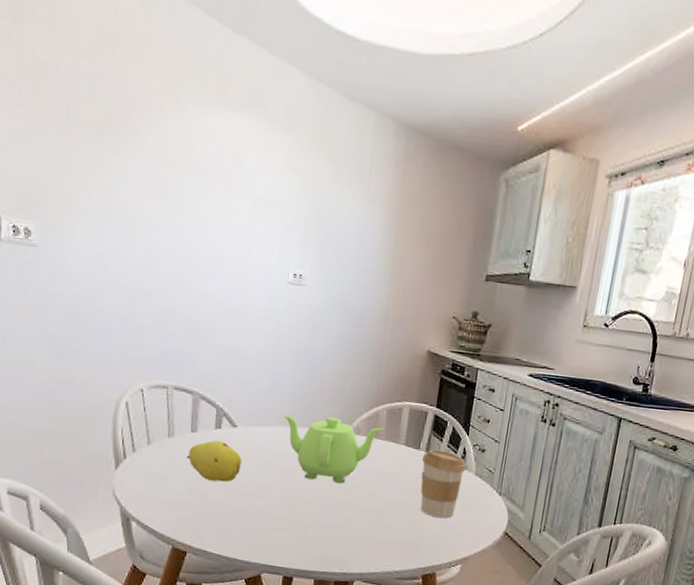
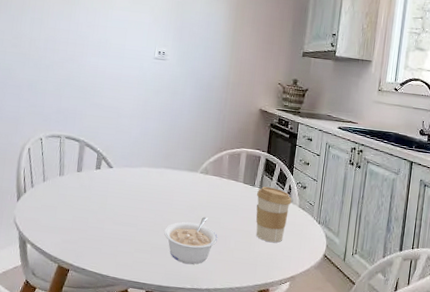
fruit: present [186,440,242,482] -> none [72,178,116,212]
teapot: present [283,414,384,483] -> none [148,158,227,213]
legume: none [305,487,374,545] -> present [164,217,219,265]

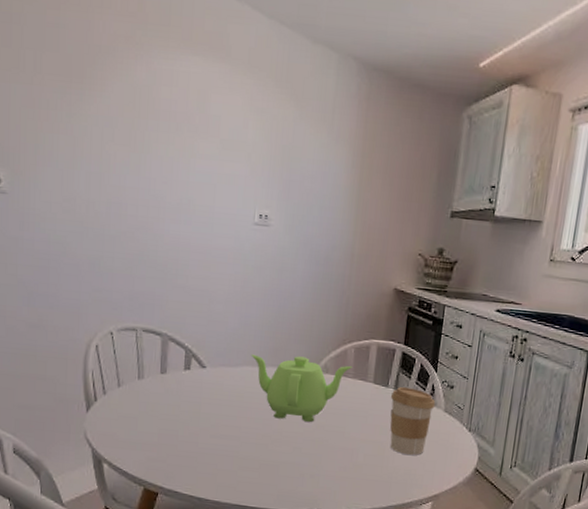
teapot: none [148,158,227,213] -> present [251,354,352,422]
legume: present [164,217,219,265] -> none [274,426,343,484]

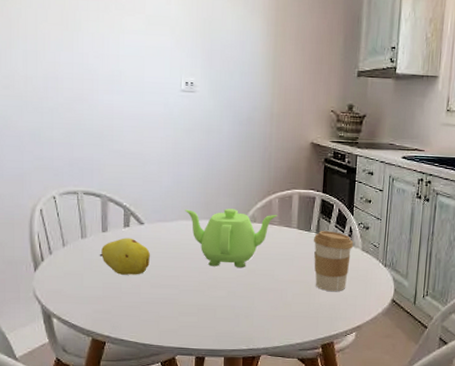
fruit: none [156,381,212,423] -> present [99,237,151,275]

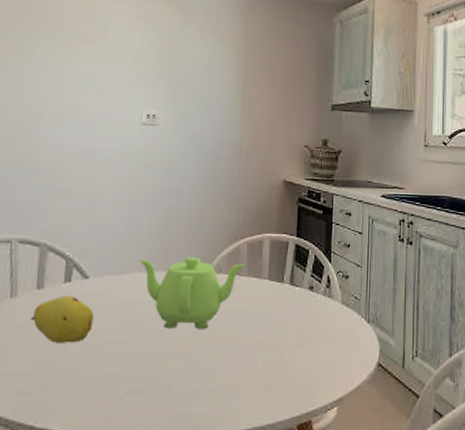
coffee cup: present [313,231,354,291] -> none [286,281,332,355]

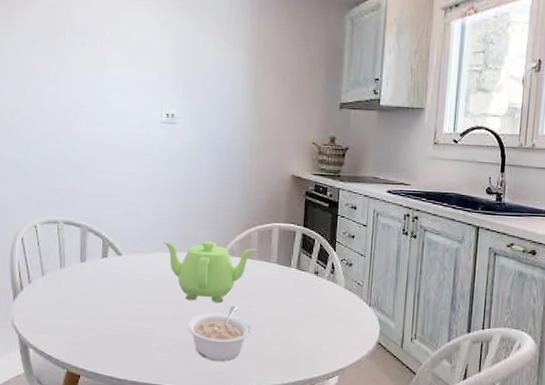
fruit: present [30,295,95,343] -> none [77,268,128,307]
legume: none [165,332,240,401] -> present [187,306,252,361]

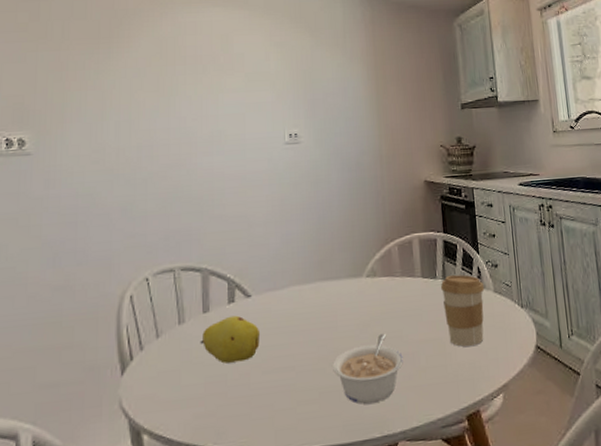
fruit: none [77,268,128,307] -> present [200,315,261,364]
teapot: present [163,241,256,303] -> none [296,264,398,337]
coffee cup: none [293,266,336,331] -> present [440,274,485,347]

